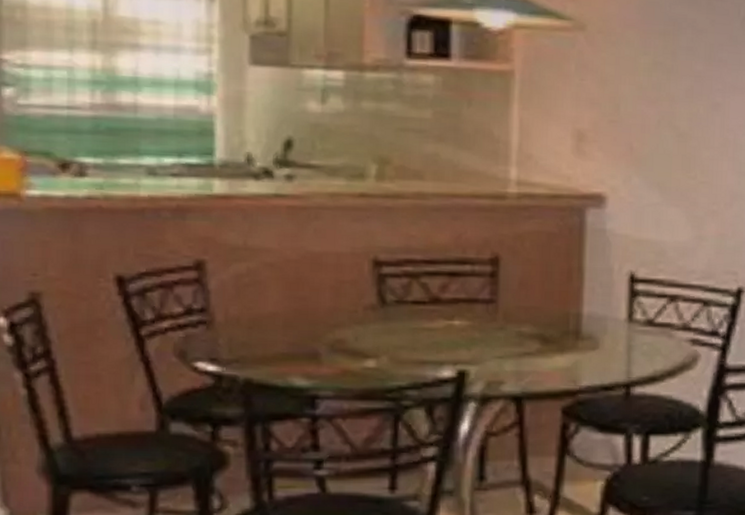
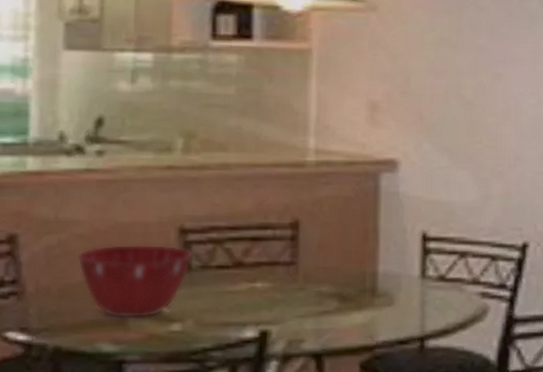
mixing bowl: none [266,274,388,353] -> present [76,244,193,319]

